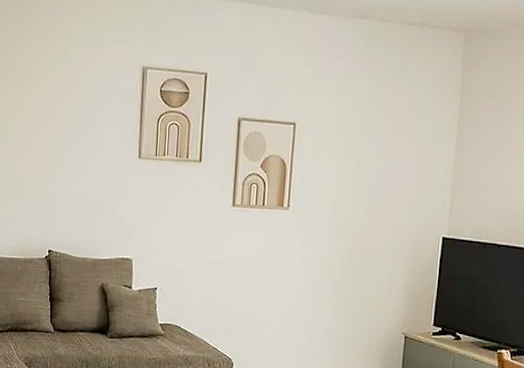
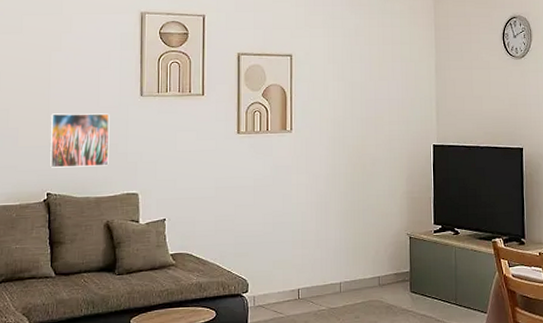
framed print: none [51,170,109,228] -> present [49,113,110,168]

